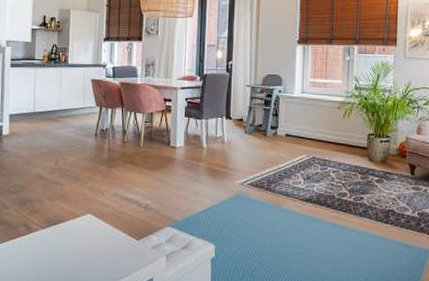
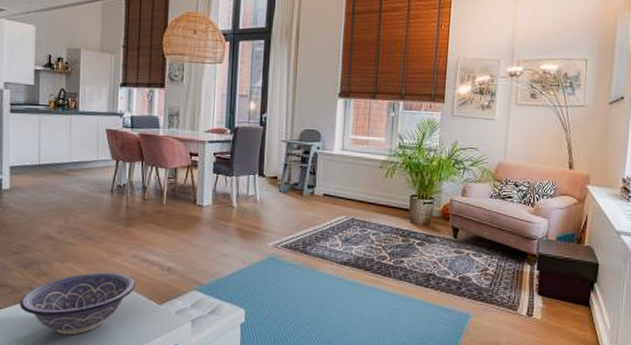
decorative bowl: none [15,209,116,269] -> present [20,272,136,335]

